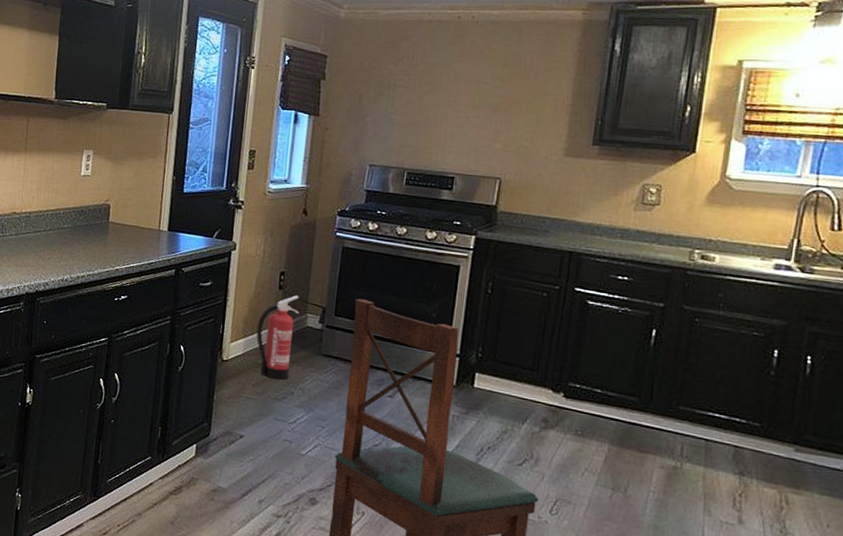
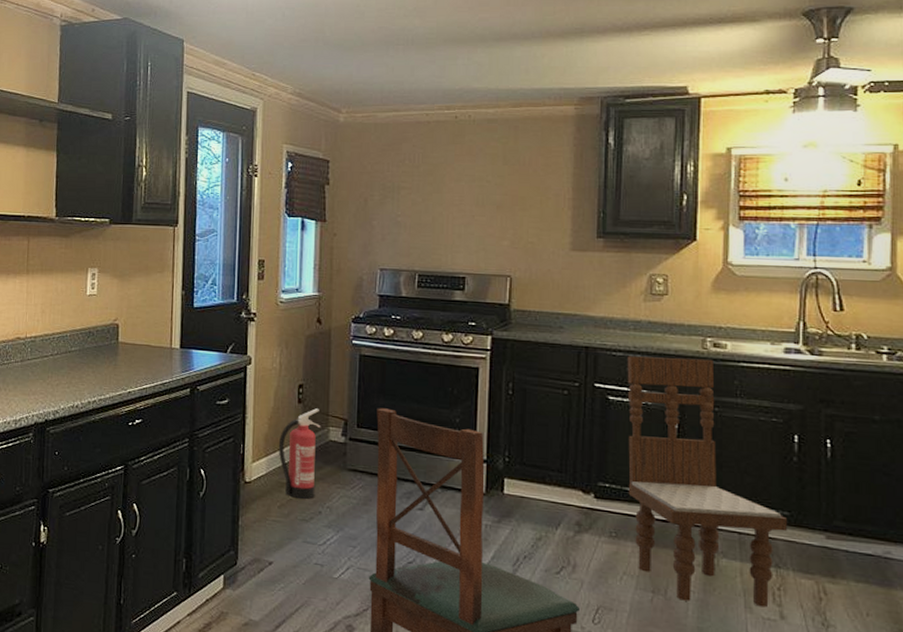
dining chair: none [598,263,757,512] -> present [627,356,787,608]

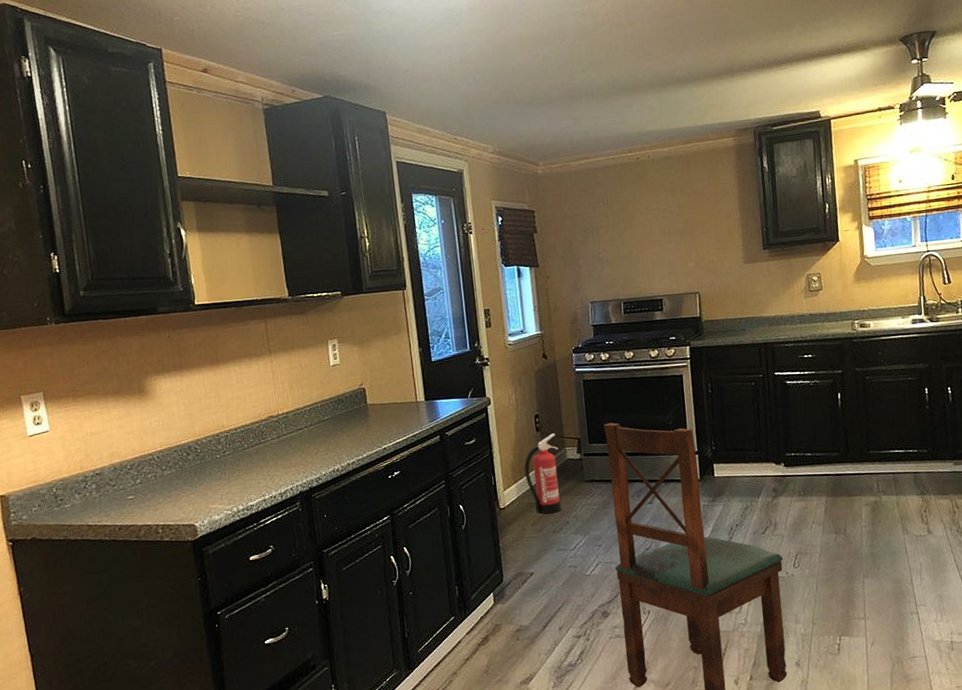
dining chair: present [627,356,787,608] -> none [797,338,927,535]

